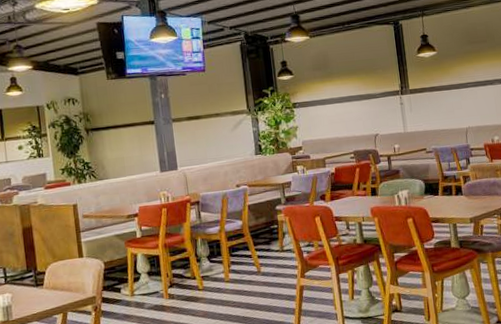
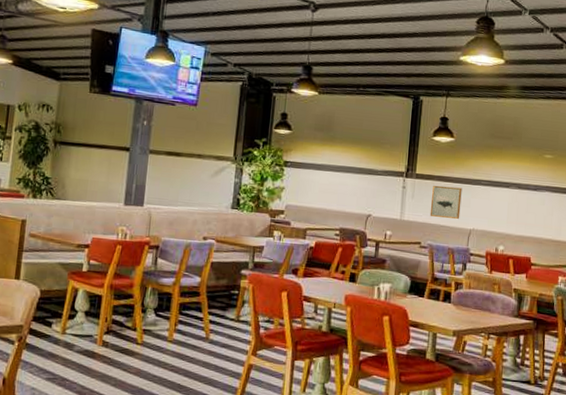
wall art: none [427,93,456,124] -> present [429,185,462,220]

